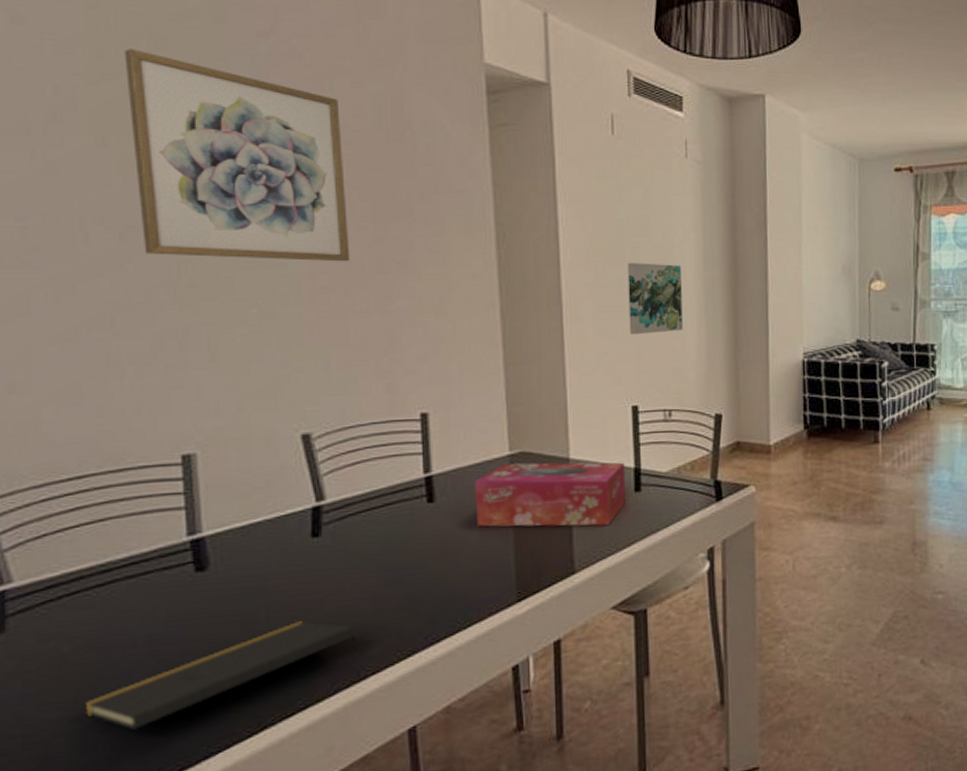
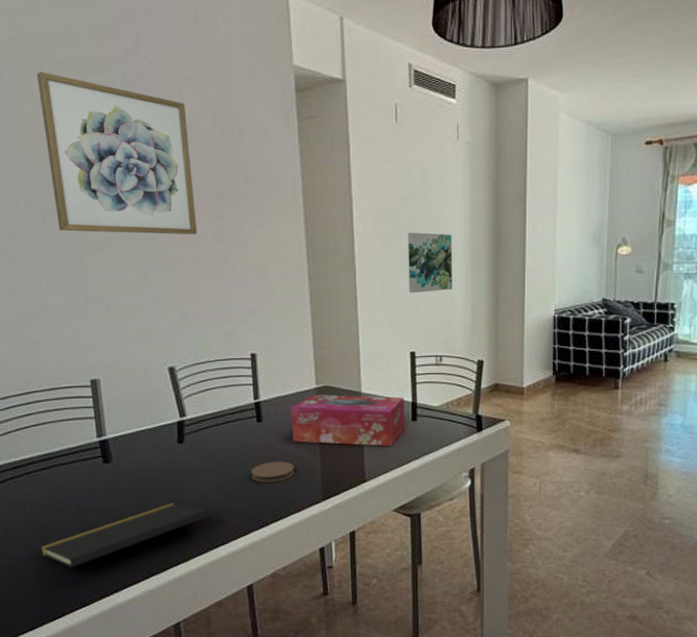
coaster: none [417,553,480,584] -> present [251,461,295,483]

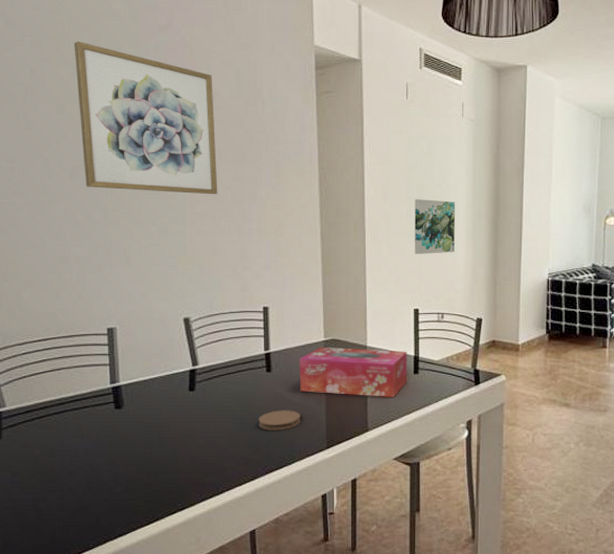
notepad: present [40,503,213,568] -> none [46,449,219,512]

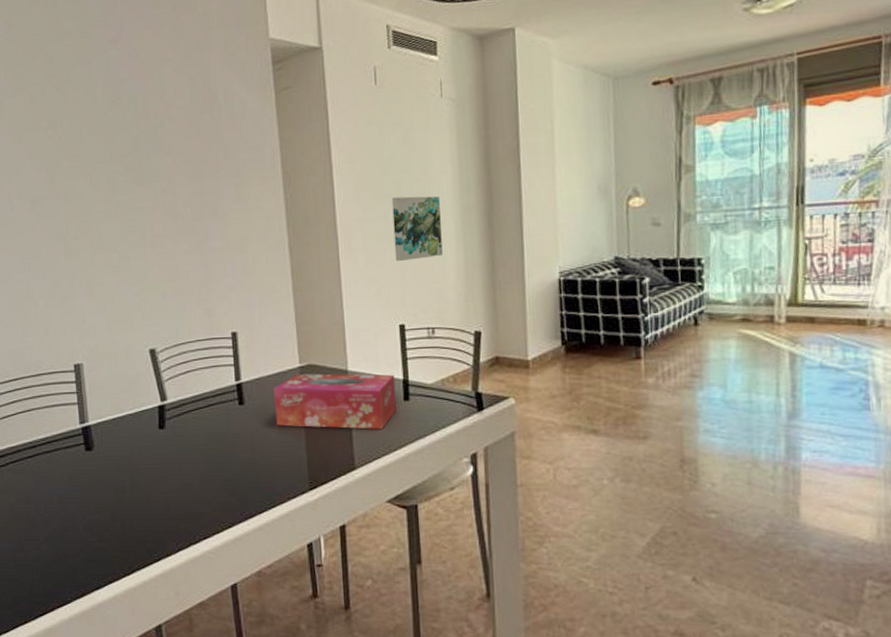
wall art: present [74,41,218,195] -> none [28,67,178,217]
coaster: present [259,410,301,431] -> none [233,447,280,471]

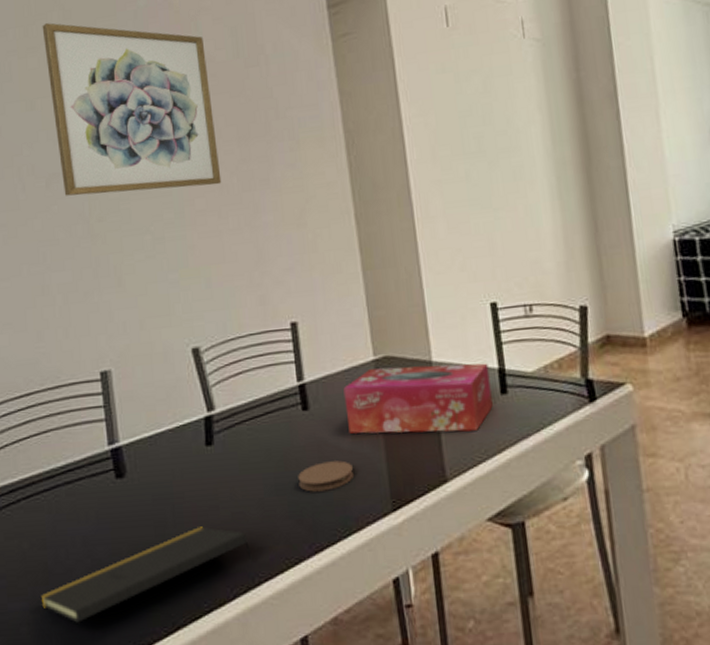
notepad: none [23,493,195,562] -> present [39,526,254,623]
wall art: none [28,67,178,217] -> present [42,23,222,196]
coaster: none [233,447,280,471] -> present [298,460,355,492]
wall art: present [392,196,443,262] -> none [473,150,536,229]

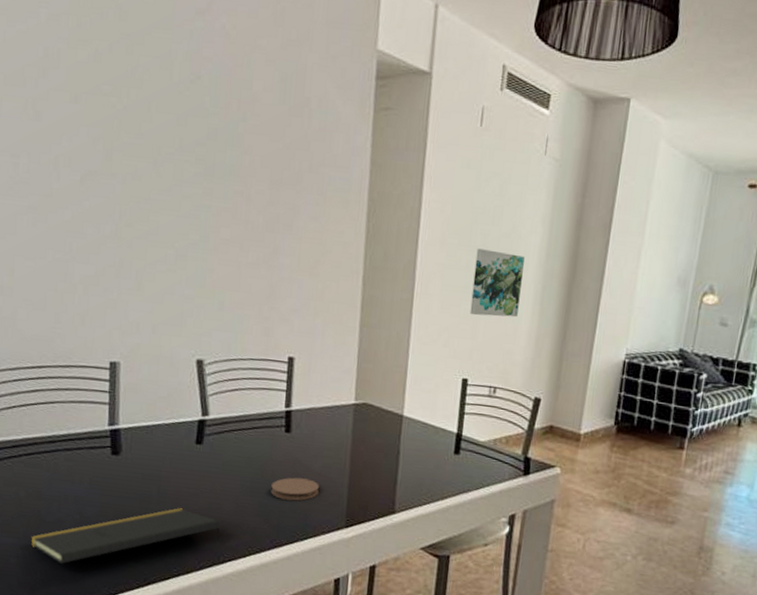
wall art: present [42,23,222,196] -> none [96,19,254,220]
tissue box: present [343,363,493,434] -> none [321,411,449,478]
wall art: none [473,150,536,229] -> present [470,248,525,318]

